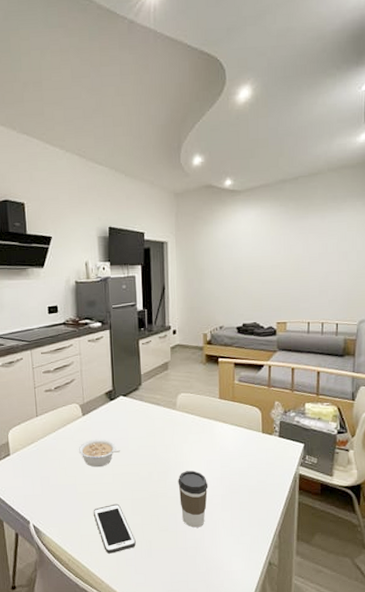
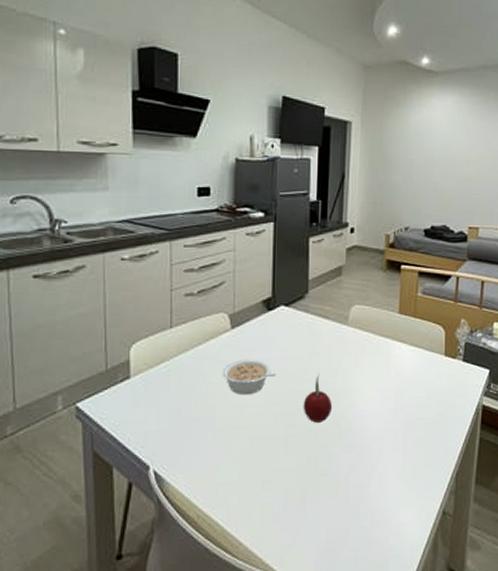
cell phone: present [93,503,136,554] -> none [235,441,287,507]
fruit: none [144,449,168,489] -> present [303,373,332,423]
coffee cup: present [178,470,208,528] -> none [343,400,380,471]

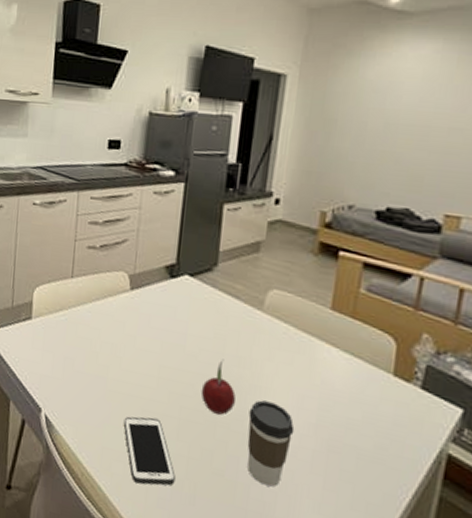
legume: present [222,359,275,396] -> none [117,323,173,364]
cell phone: none [235,441,287,507] -> present [123,416,176,486]
coffee cup: none [343,400,380,471] -> present [247,400,295,487]

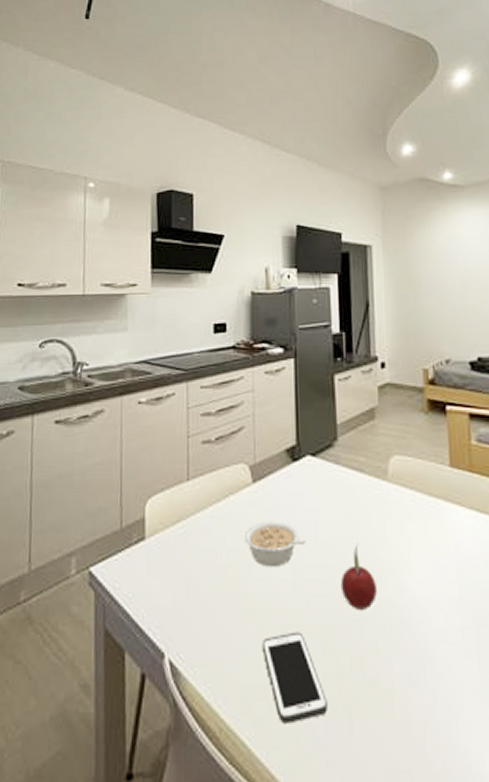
legume: none [117,323,173,364] -> present [244,521,305,568]
coffee cup: present [247,400,295,487] -> none [392,582,440,685]

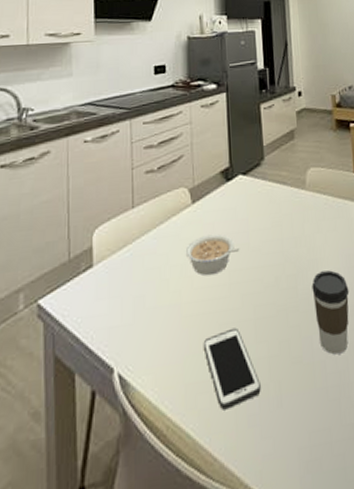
fruit: present [340,543,377,610] -> none [269,244,299,301]
coffee cup: none [392,582,440,685] -> present [312,270,350,355]

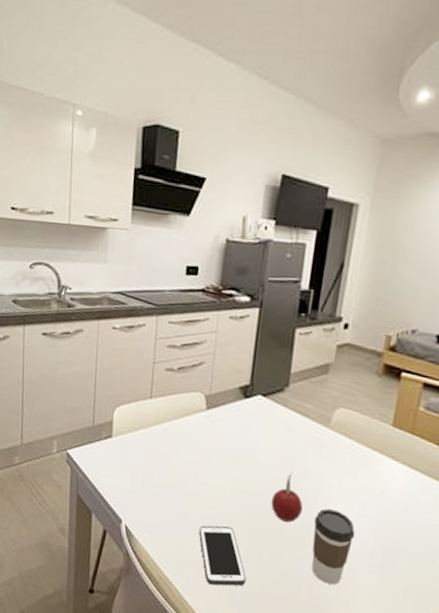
legume: present [185,234,239,276] -> none [193,441,246,477]
fruit: none [269,244,299,301] -> present [271,472,303,523]

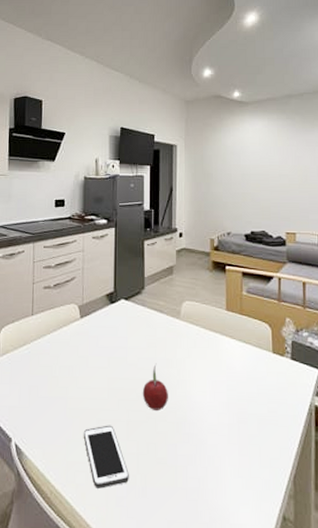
coffee cup: present [311,508,356,585] -> none [179,391,213,463]

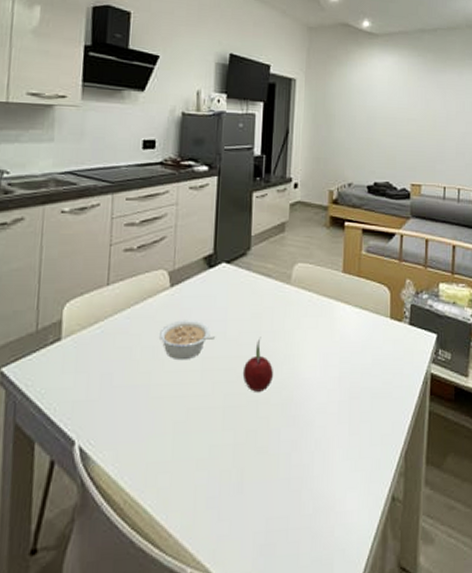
legume: none [72,346,118,379] -> present [158,320,215,361]
cell phone: present [83,425,129,489] -> none [168,413,223,491]

